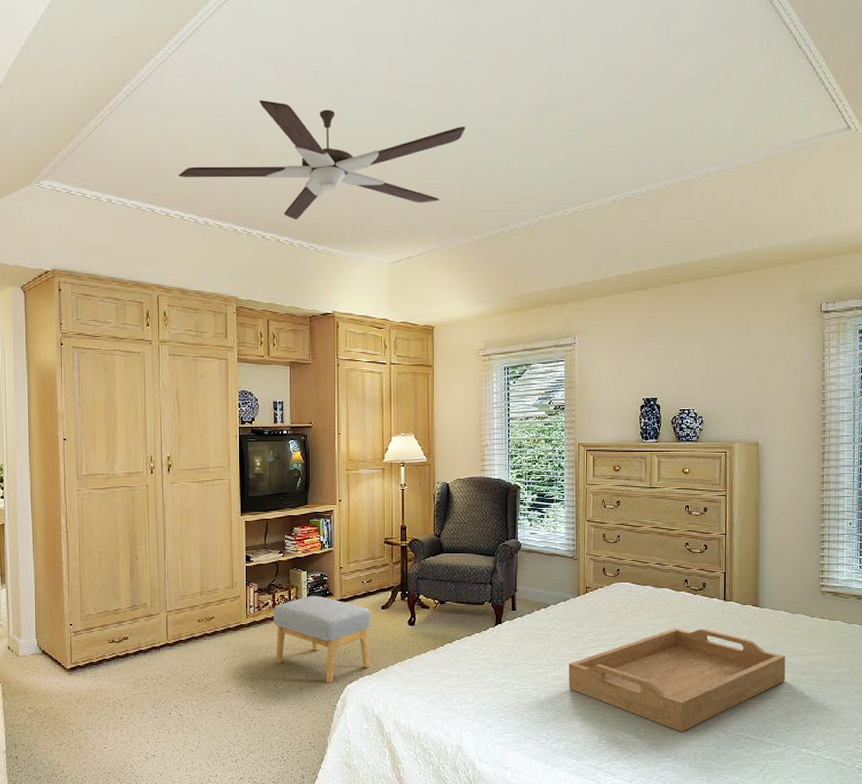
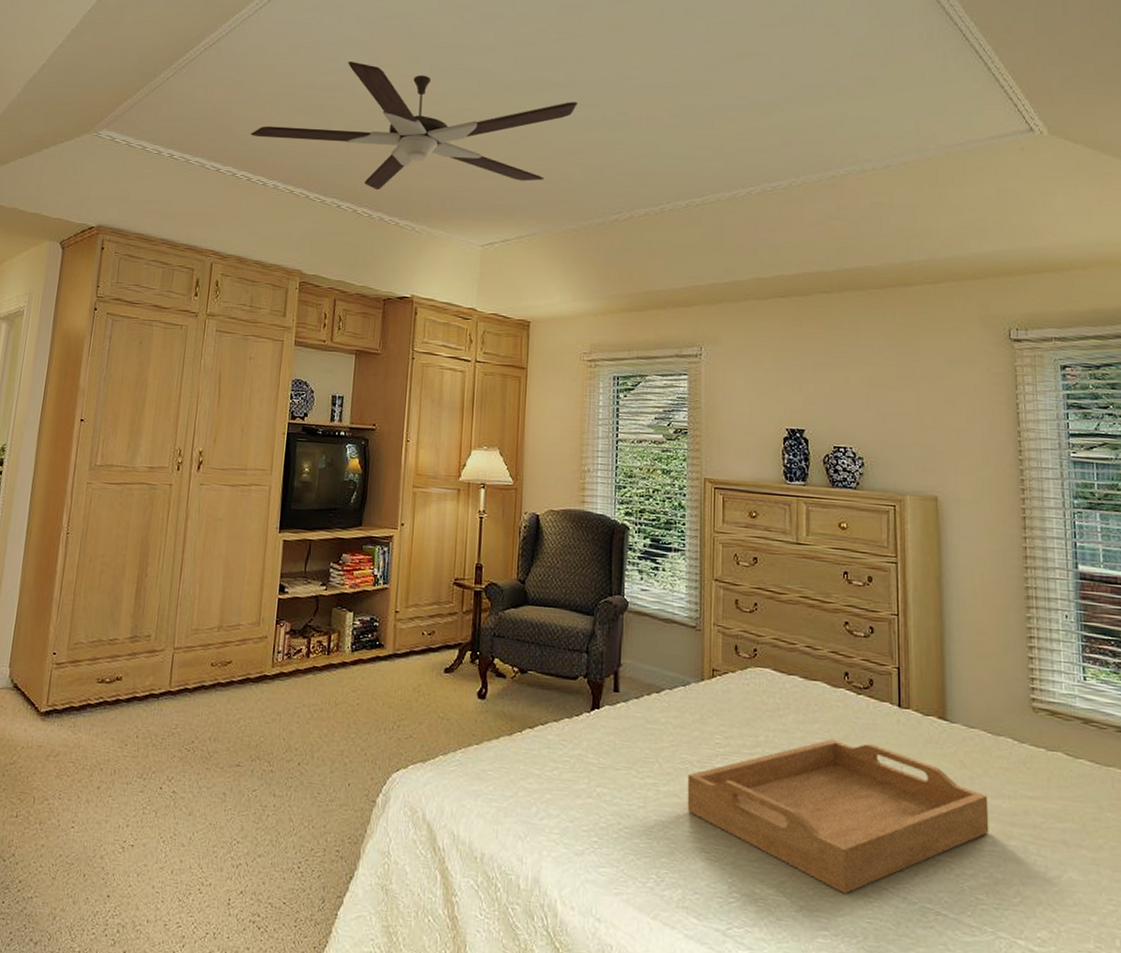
footstool: present [273,595,371,683] -> none [303,645,431,769]

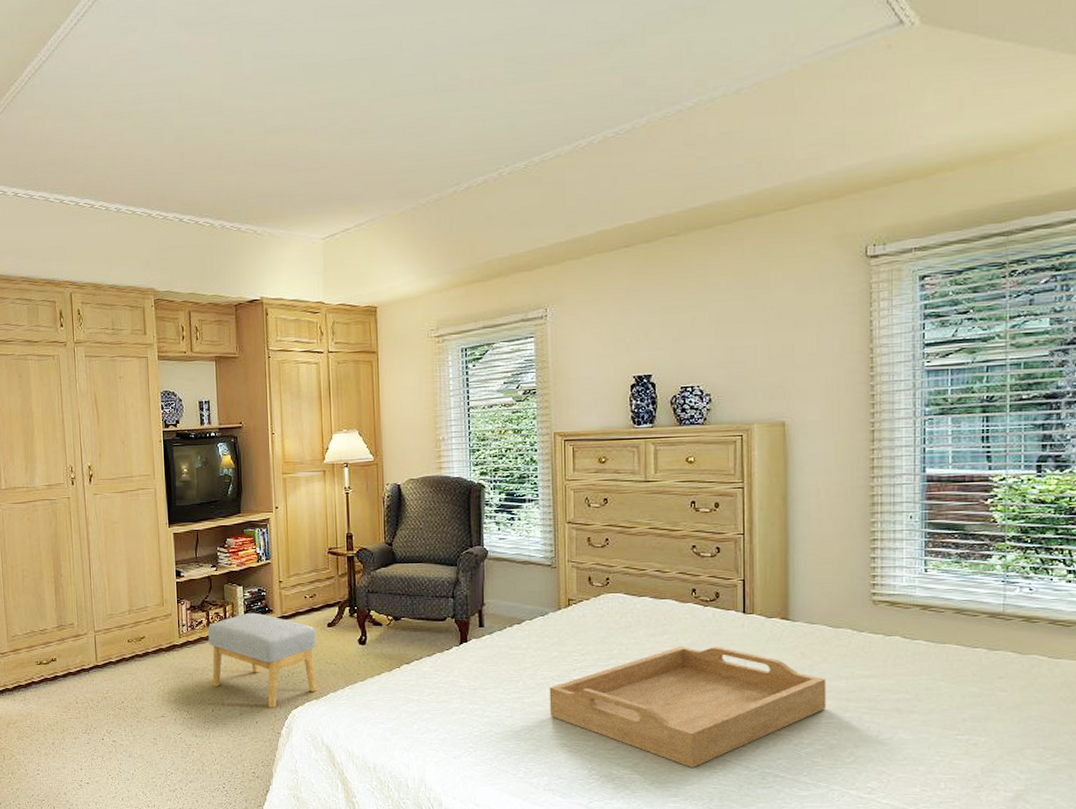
ceiling fan: present [250,61,577,191] -> none [86,67,406,199]
footstool: none [303,645,431,769] -> present [207,612,317,708]

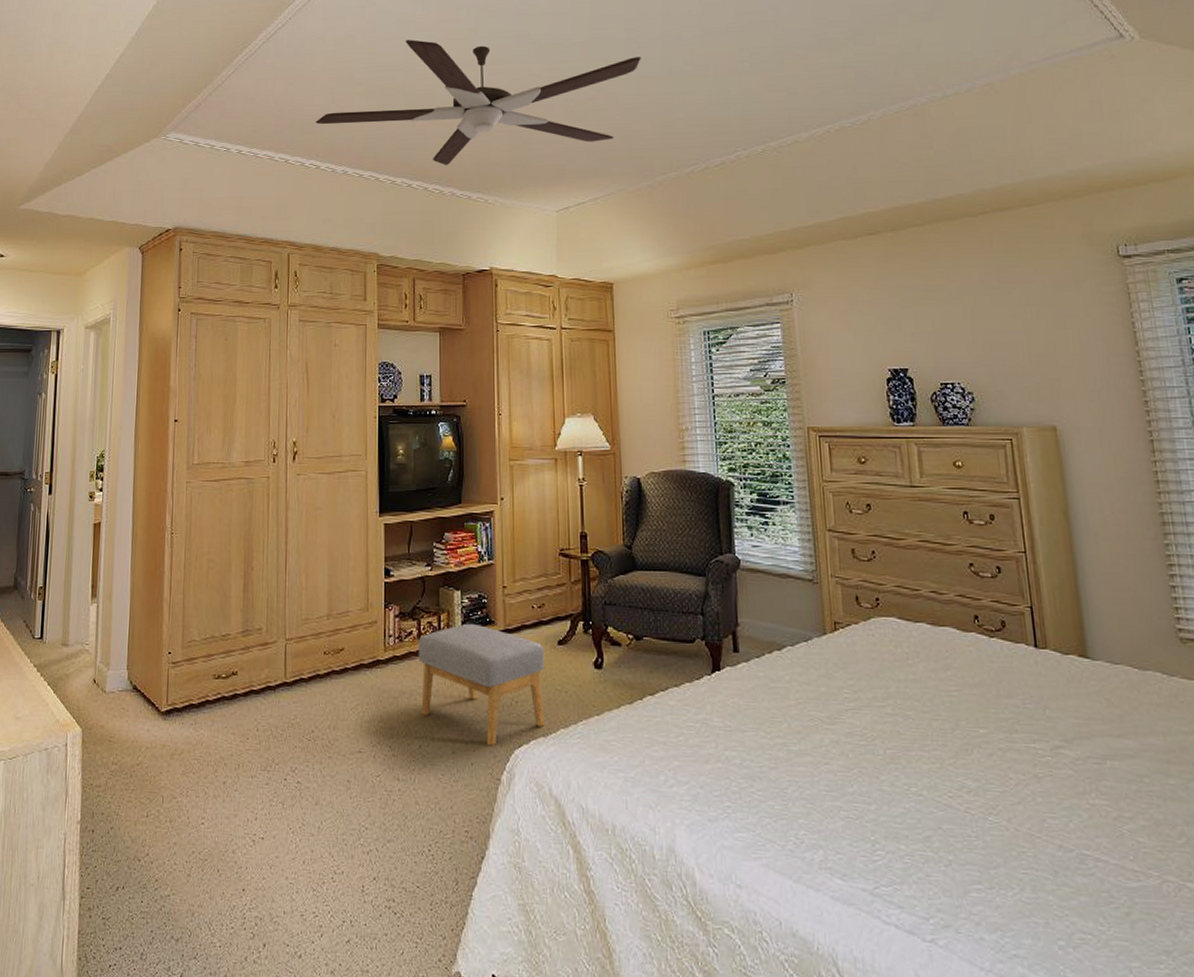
ceiling fan: none [86,67,406,199] -> present [315,40,641,166]
serving tray: present [549,646,827,767] -> none [818,685,1145,845]

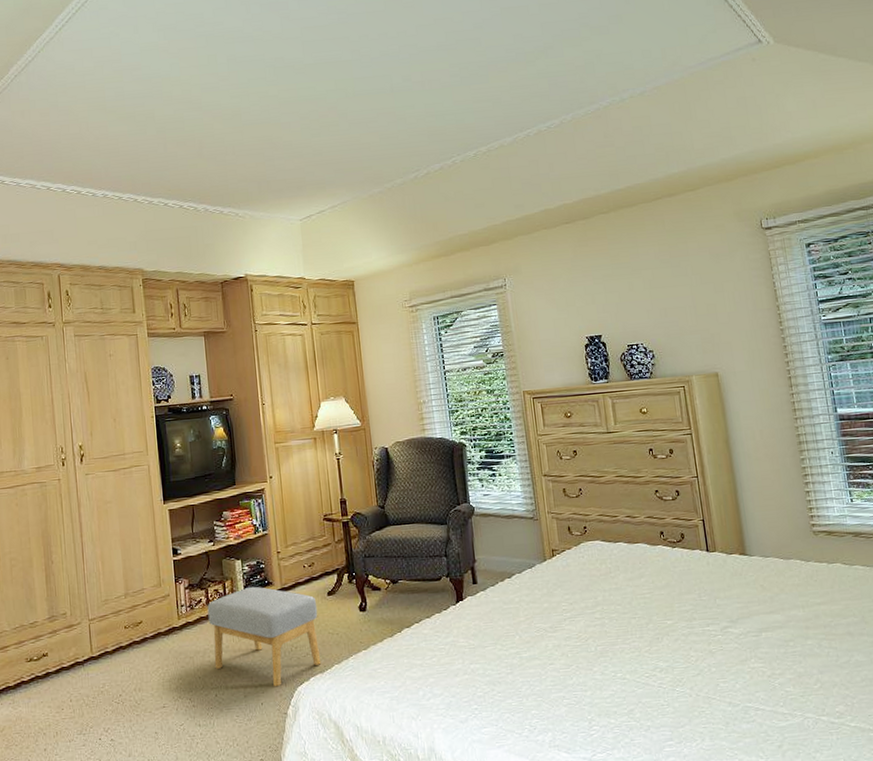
ceiling fan: present [315,40,641,166] -> none [72,68,366,185]

